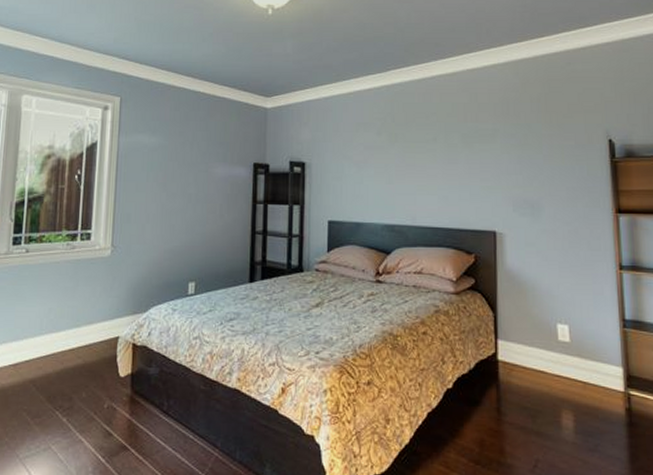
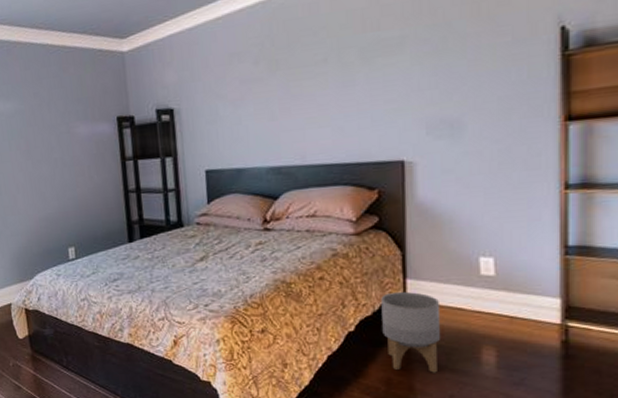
planter: none [476,351,528,436] -> present [381,291,441,373]

